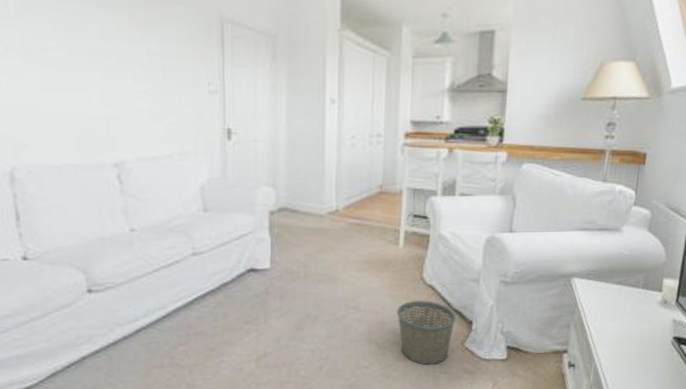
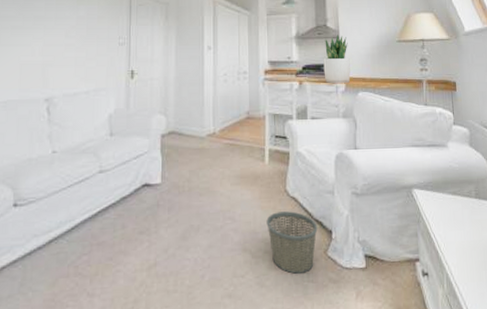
planter: none [481,88,517,153] -> present [323,35,351,84]

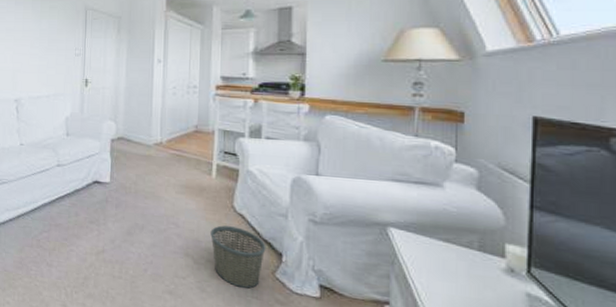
planter: present [323,35,351,84] -> none [284,51,317,105]

